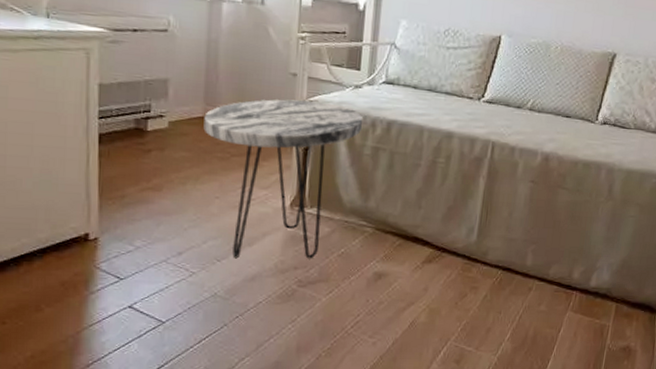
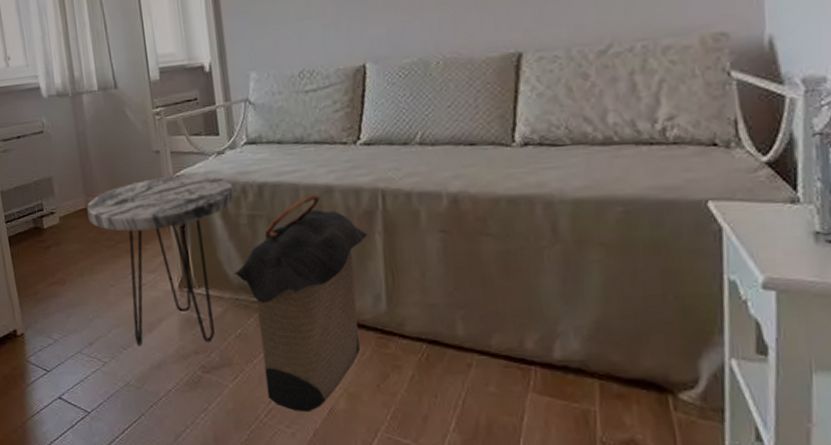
laundry hamper: none [348,136,474,325] -> present [234,194,368,413]

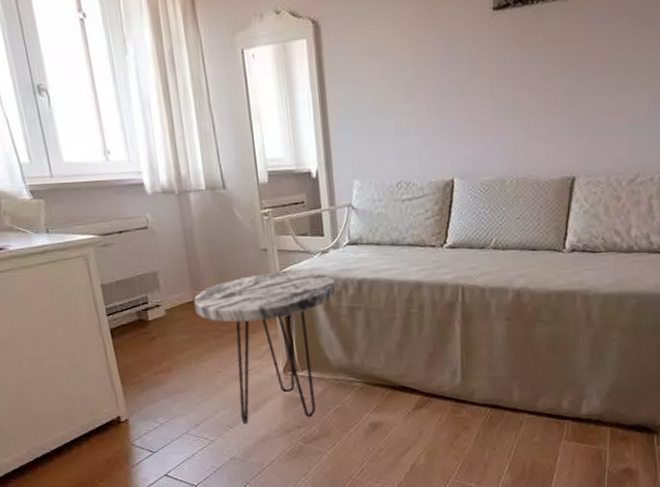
laundry hamper: present [234,194,368,413] -> none [334,289,449,469]

